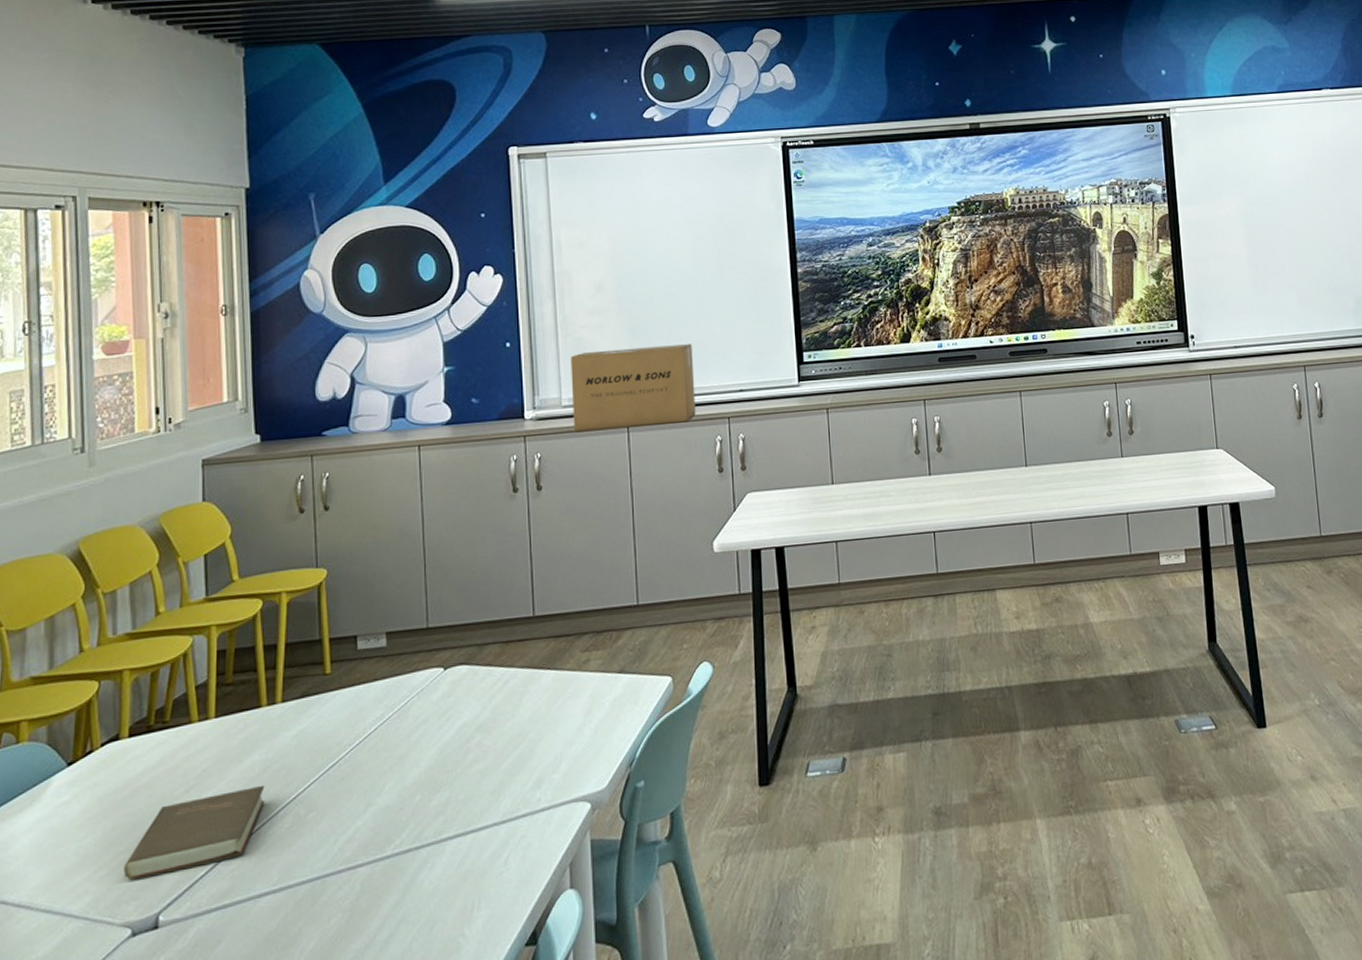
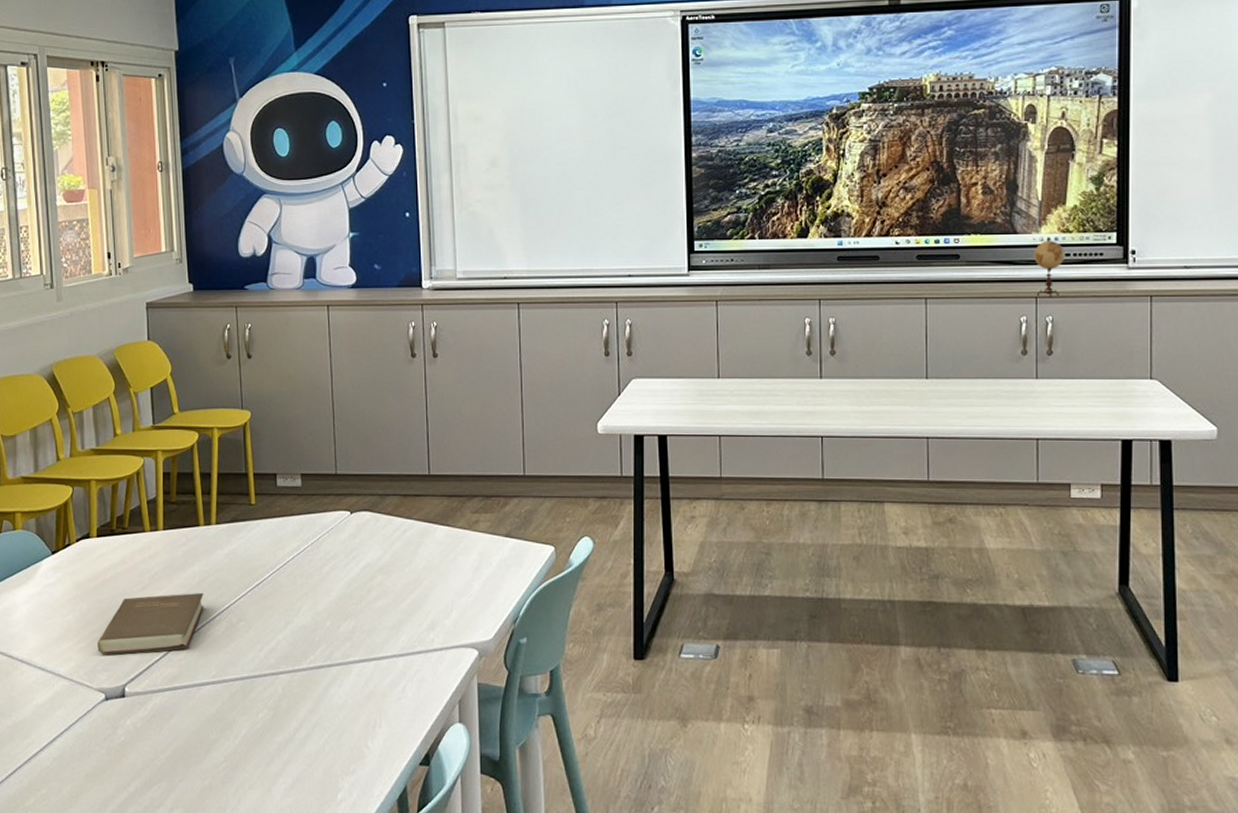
box: present [570,344,696,433] -> none [465,225,584,305]
globe: none [1110,328,1137,383] -> present [1034,237,1065,298]

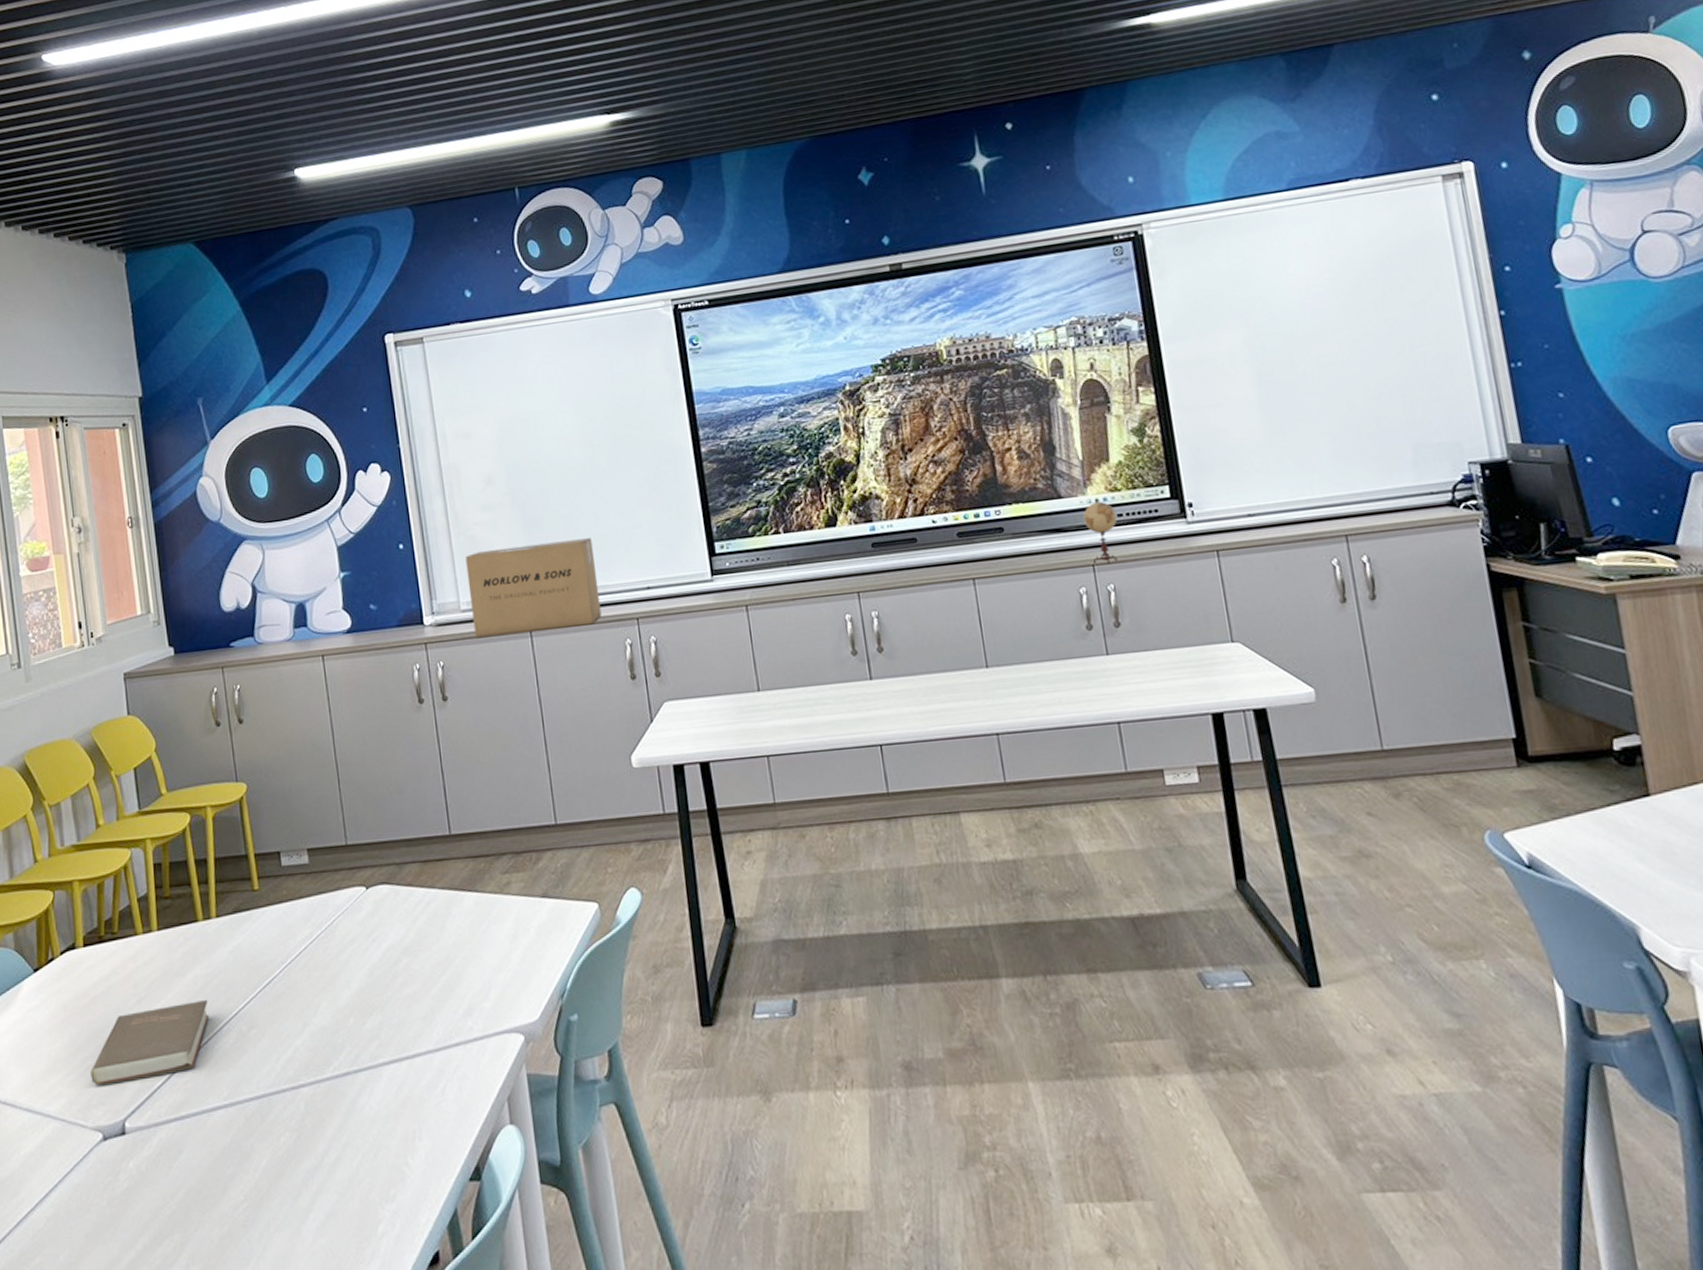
box: none [465,225,584,305] -> present [465,538,602,639]

